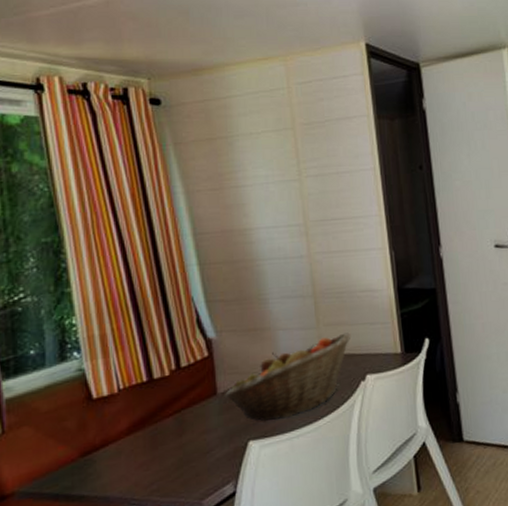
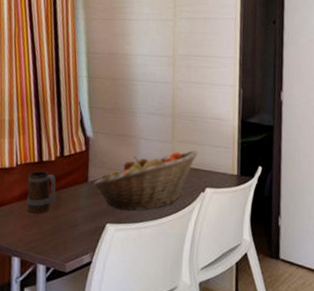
mug: none [137,391,177,448] -> present [27,170,56,214]

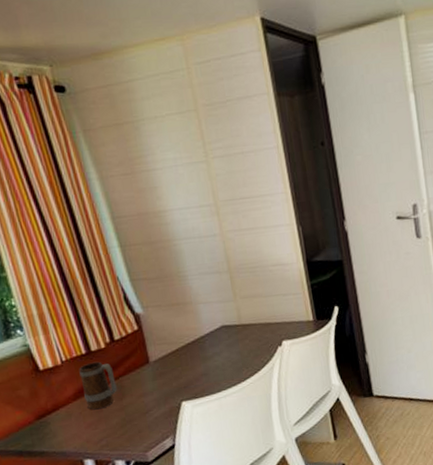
fruit basket: present [92,150,199,211] -> none [155,304,267,385]

